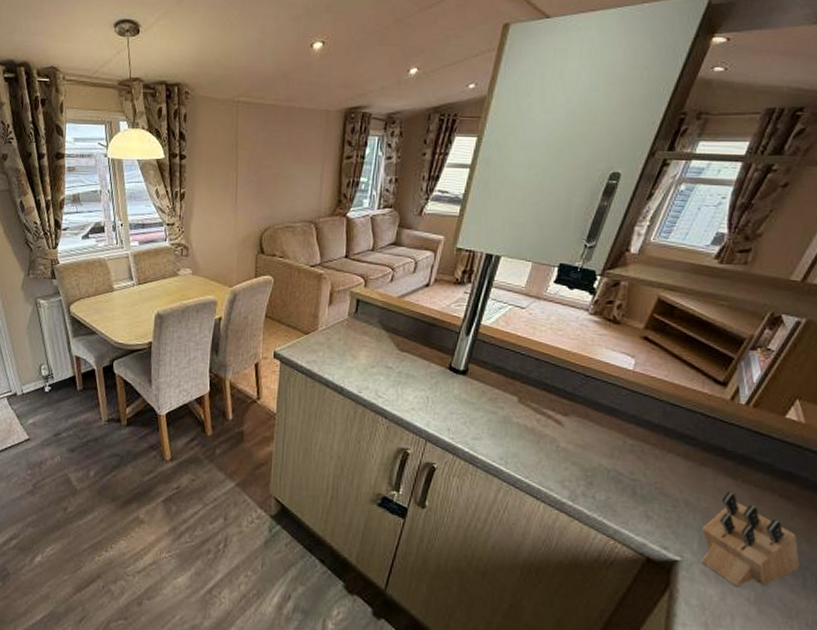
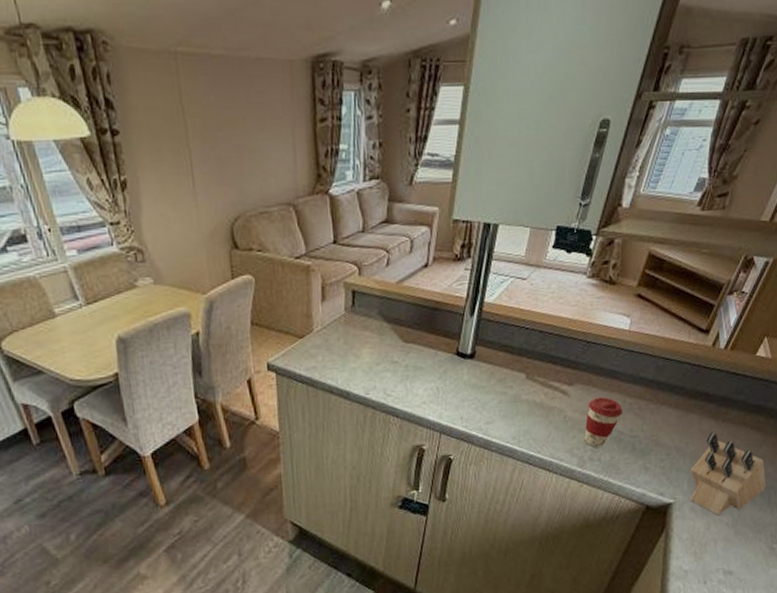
coffee cup: none [577,432,623,484] -> present [584,397,623,447]

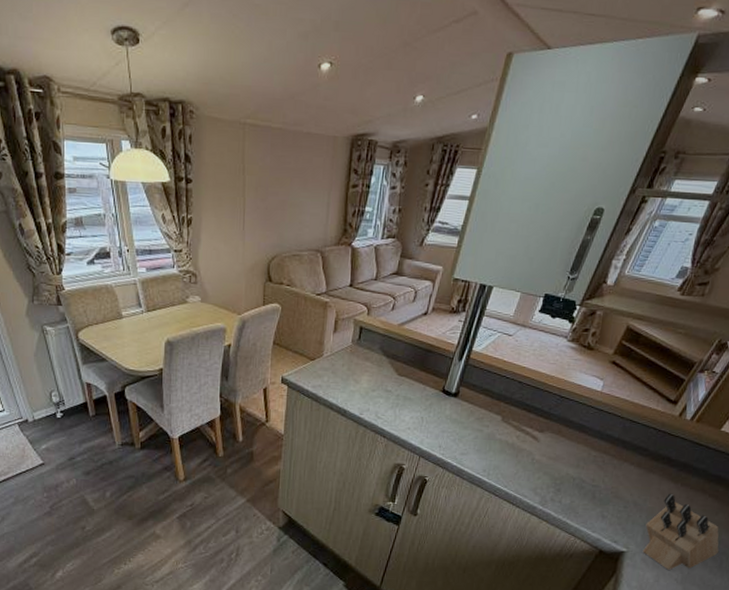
coffee cup: present [584,397,623,447] -> none [548,446,588,490]

